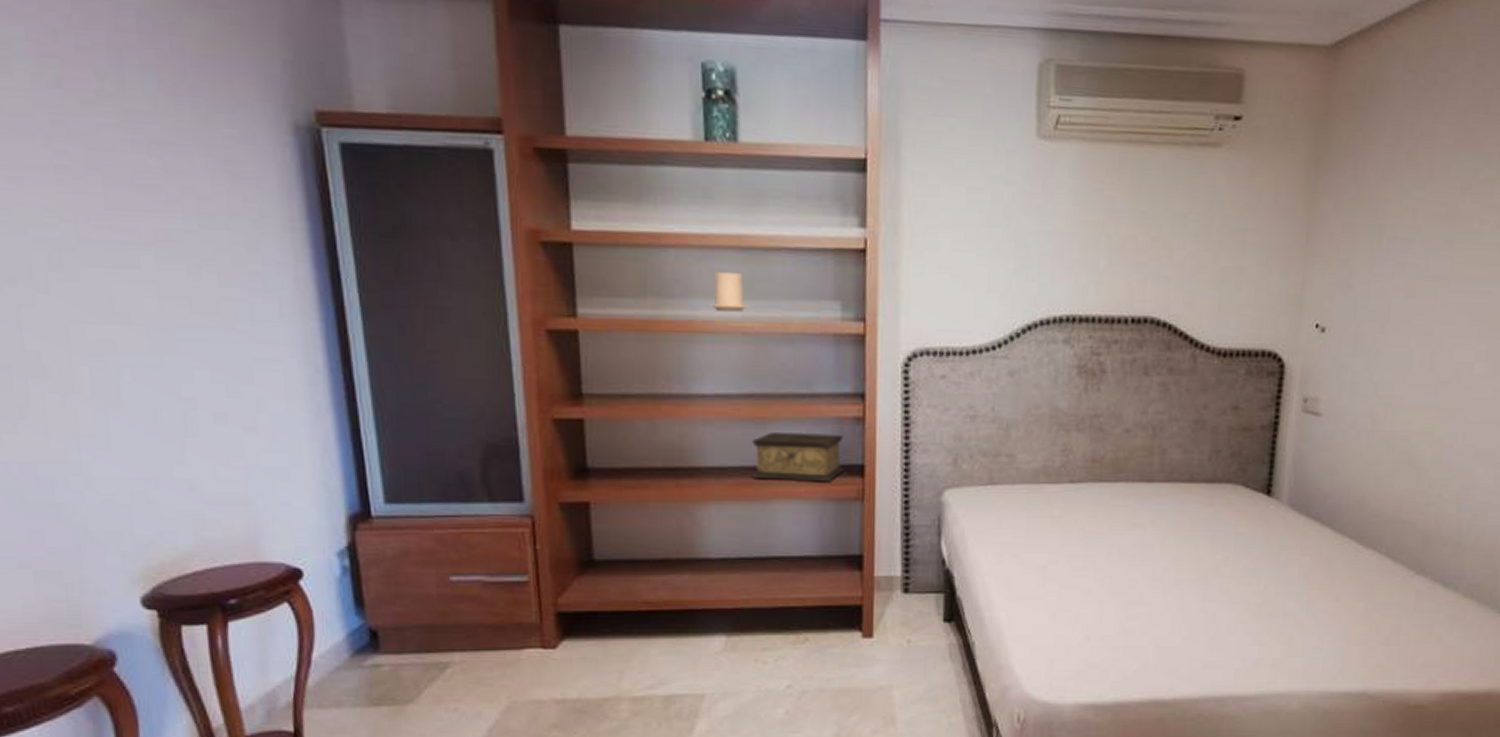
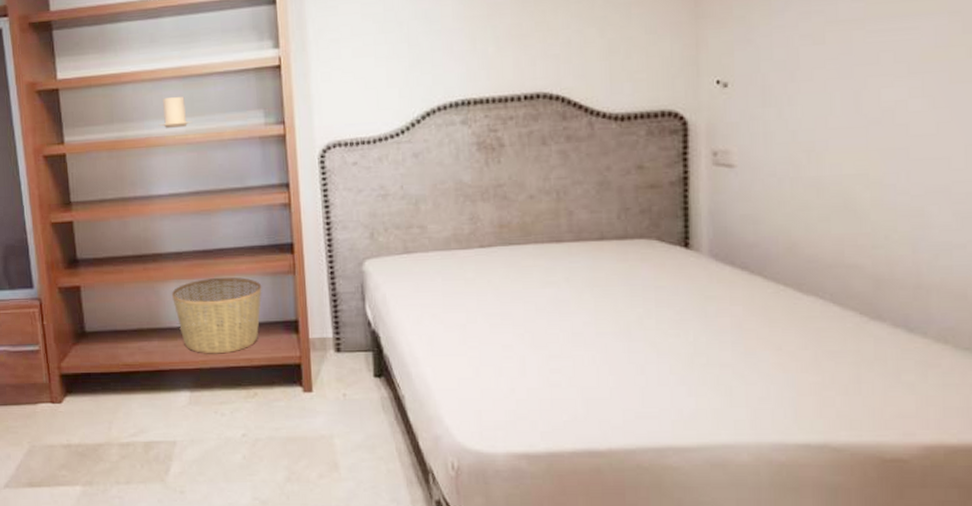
basket: none [710,500,823,592] -> present [171,277,262,354]
decorative box: present [752,431,845,482] -> none [200,219,277,261]

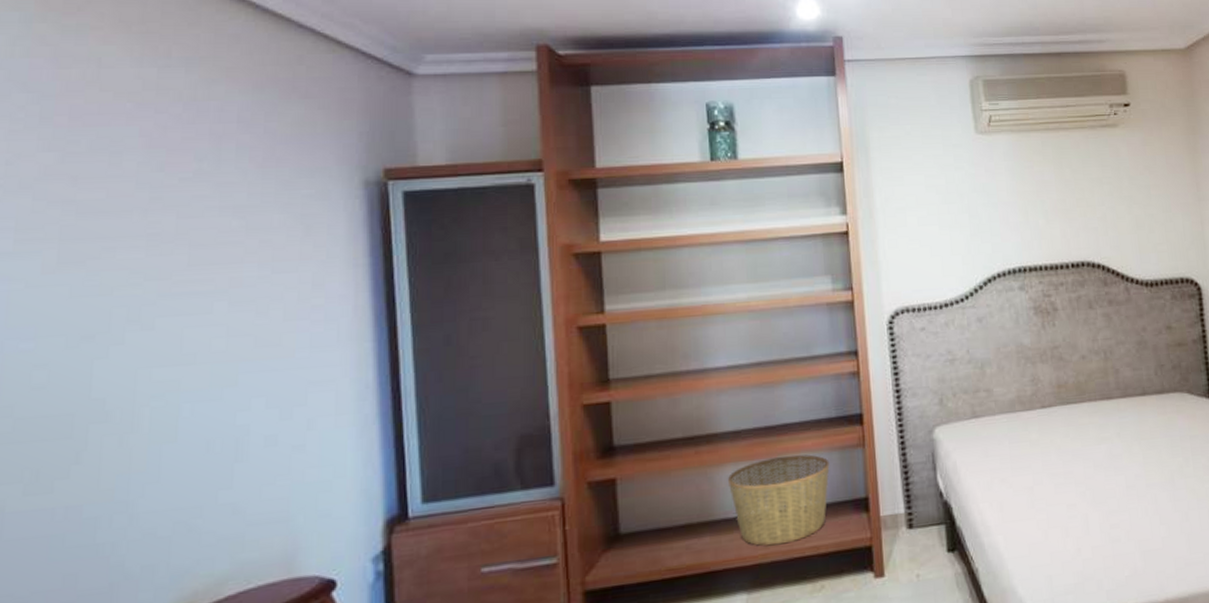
candle: present [158,97,193,128] -> none [717,262,755,295]

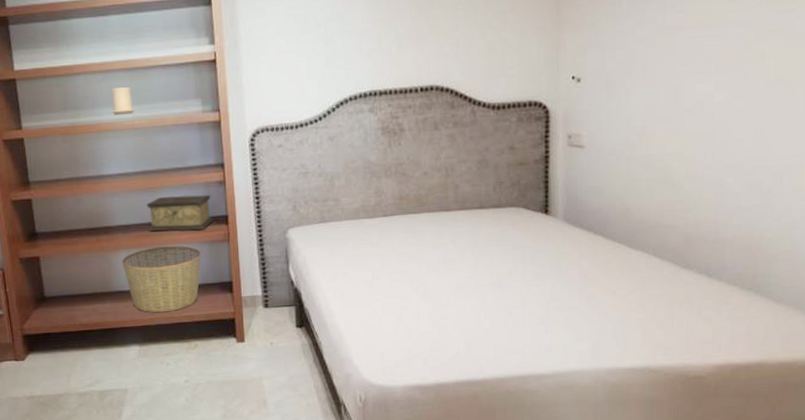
candle: none [717,262,755,295] -> present [108,87,139,115]
decorative box: none [762,389,845,438] -> present [146,194,214,232]

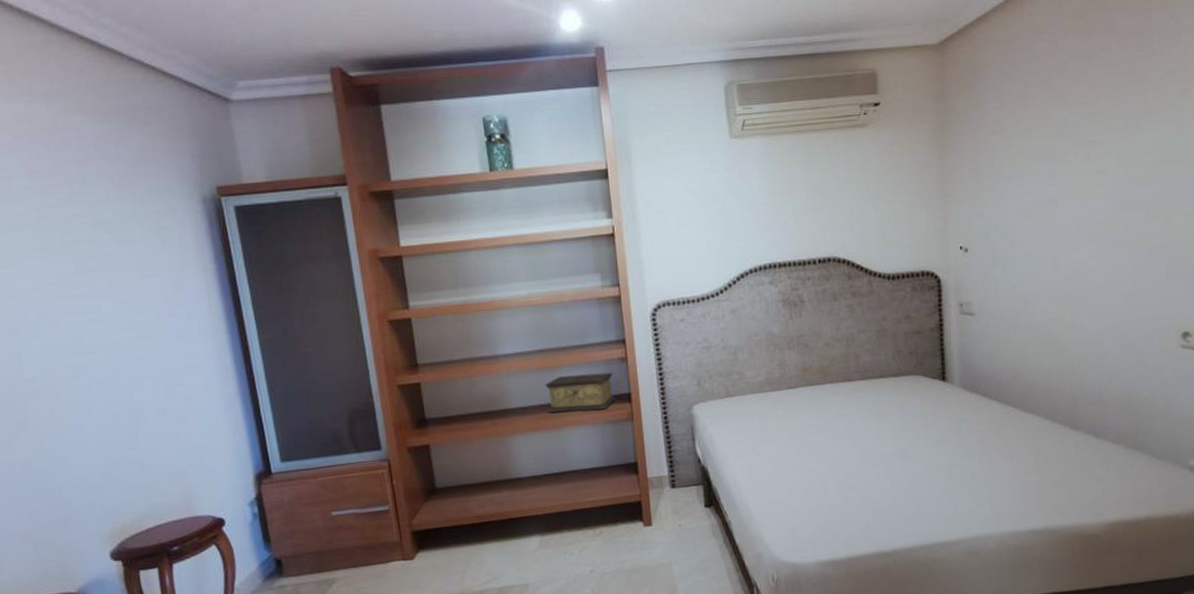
candle: present [108,87,139,115] -> none [502,262,535,292]
basket: present [121,245,201,313] -> none [519,427,604,500]

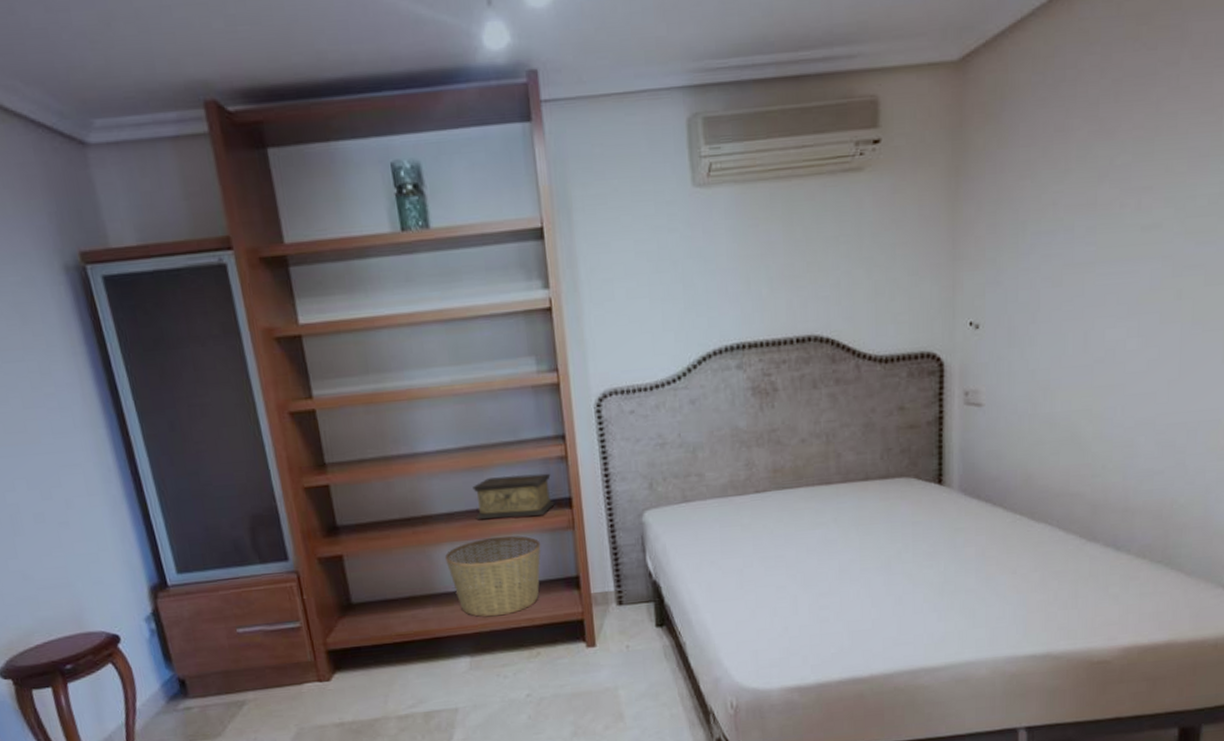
basket: none [519,427,604,500] -> present [444,535,541,617]

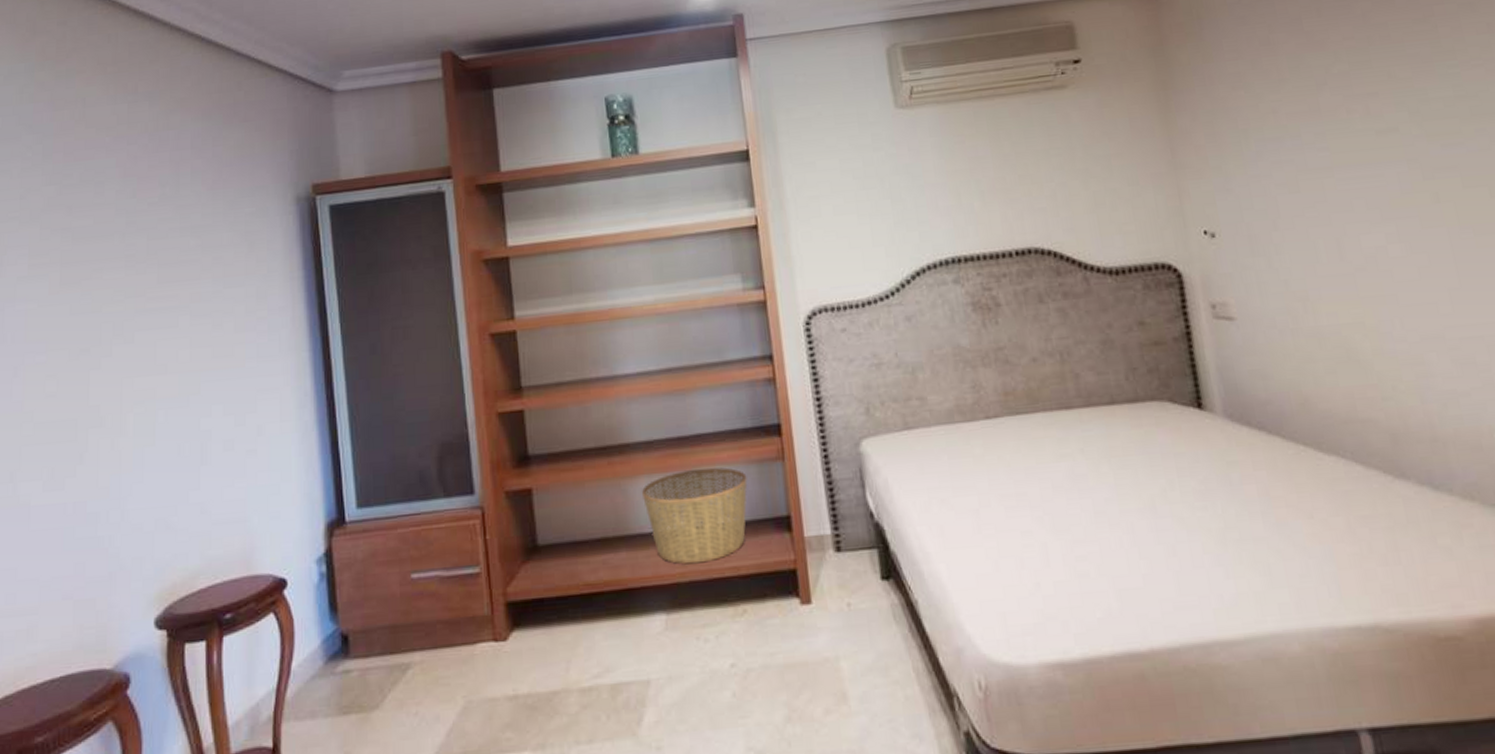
decorative box: present [472,473,555,520] -> none [674,396,762,449]

